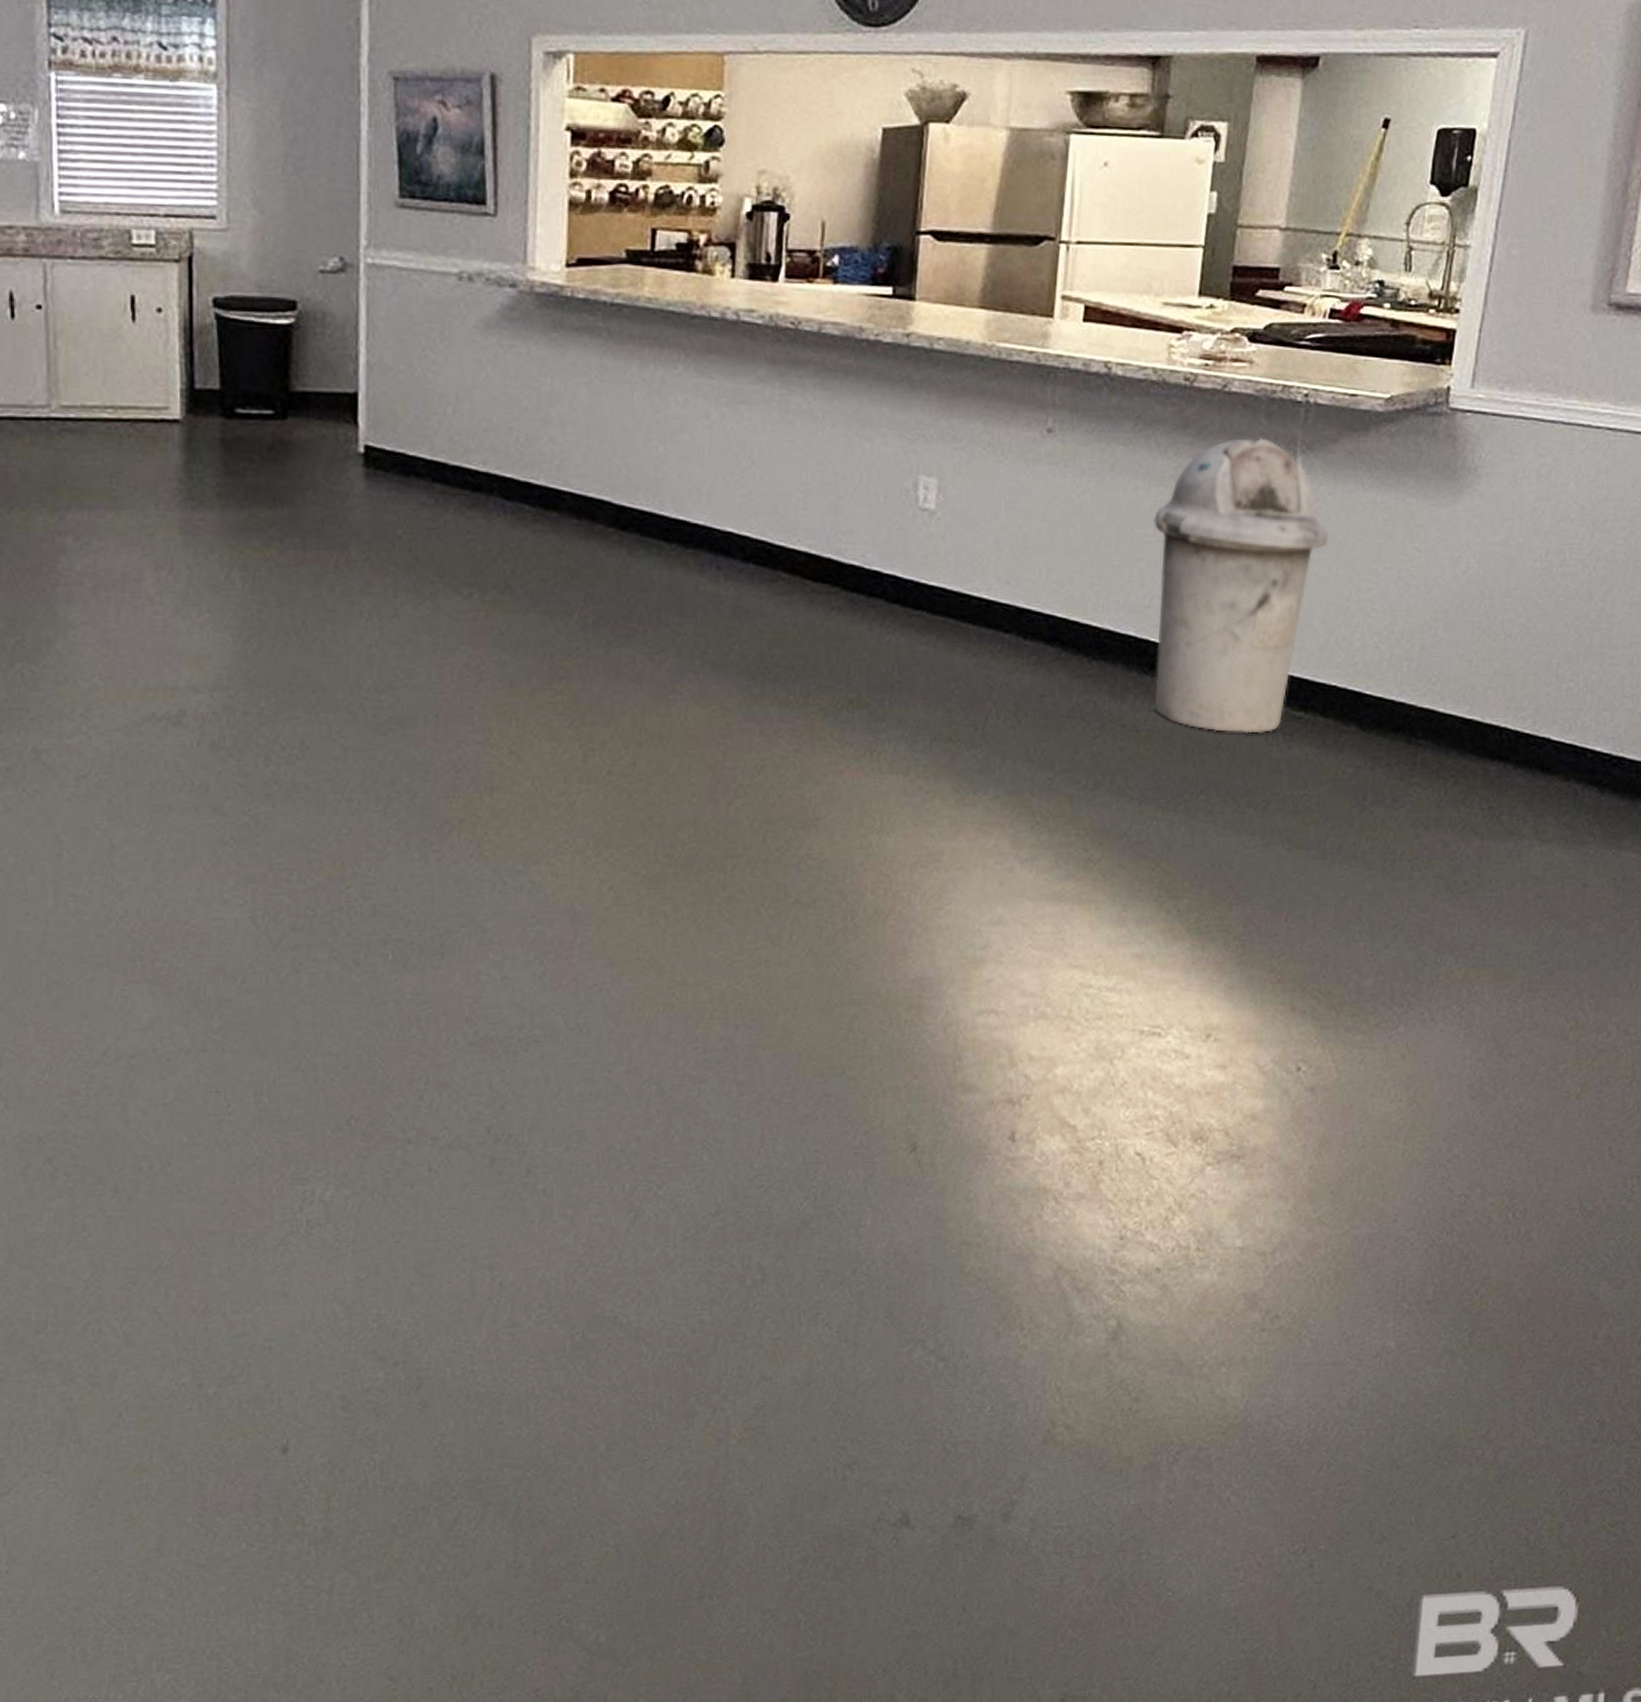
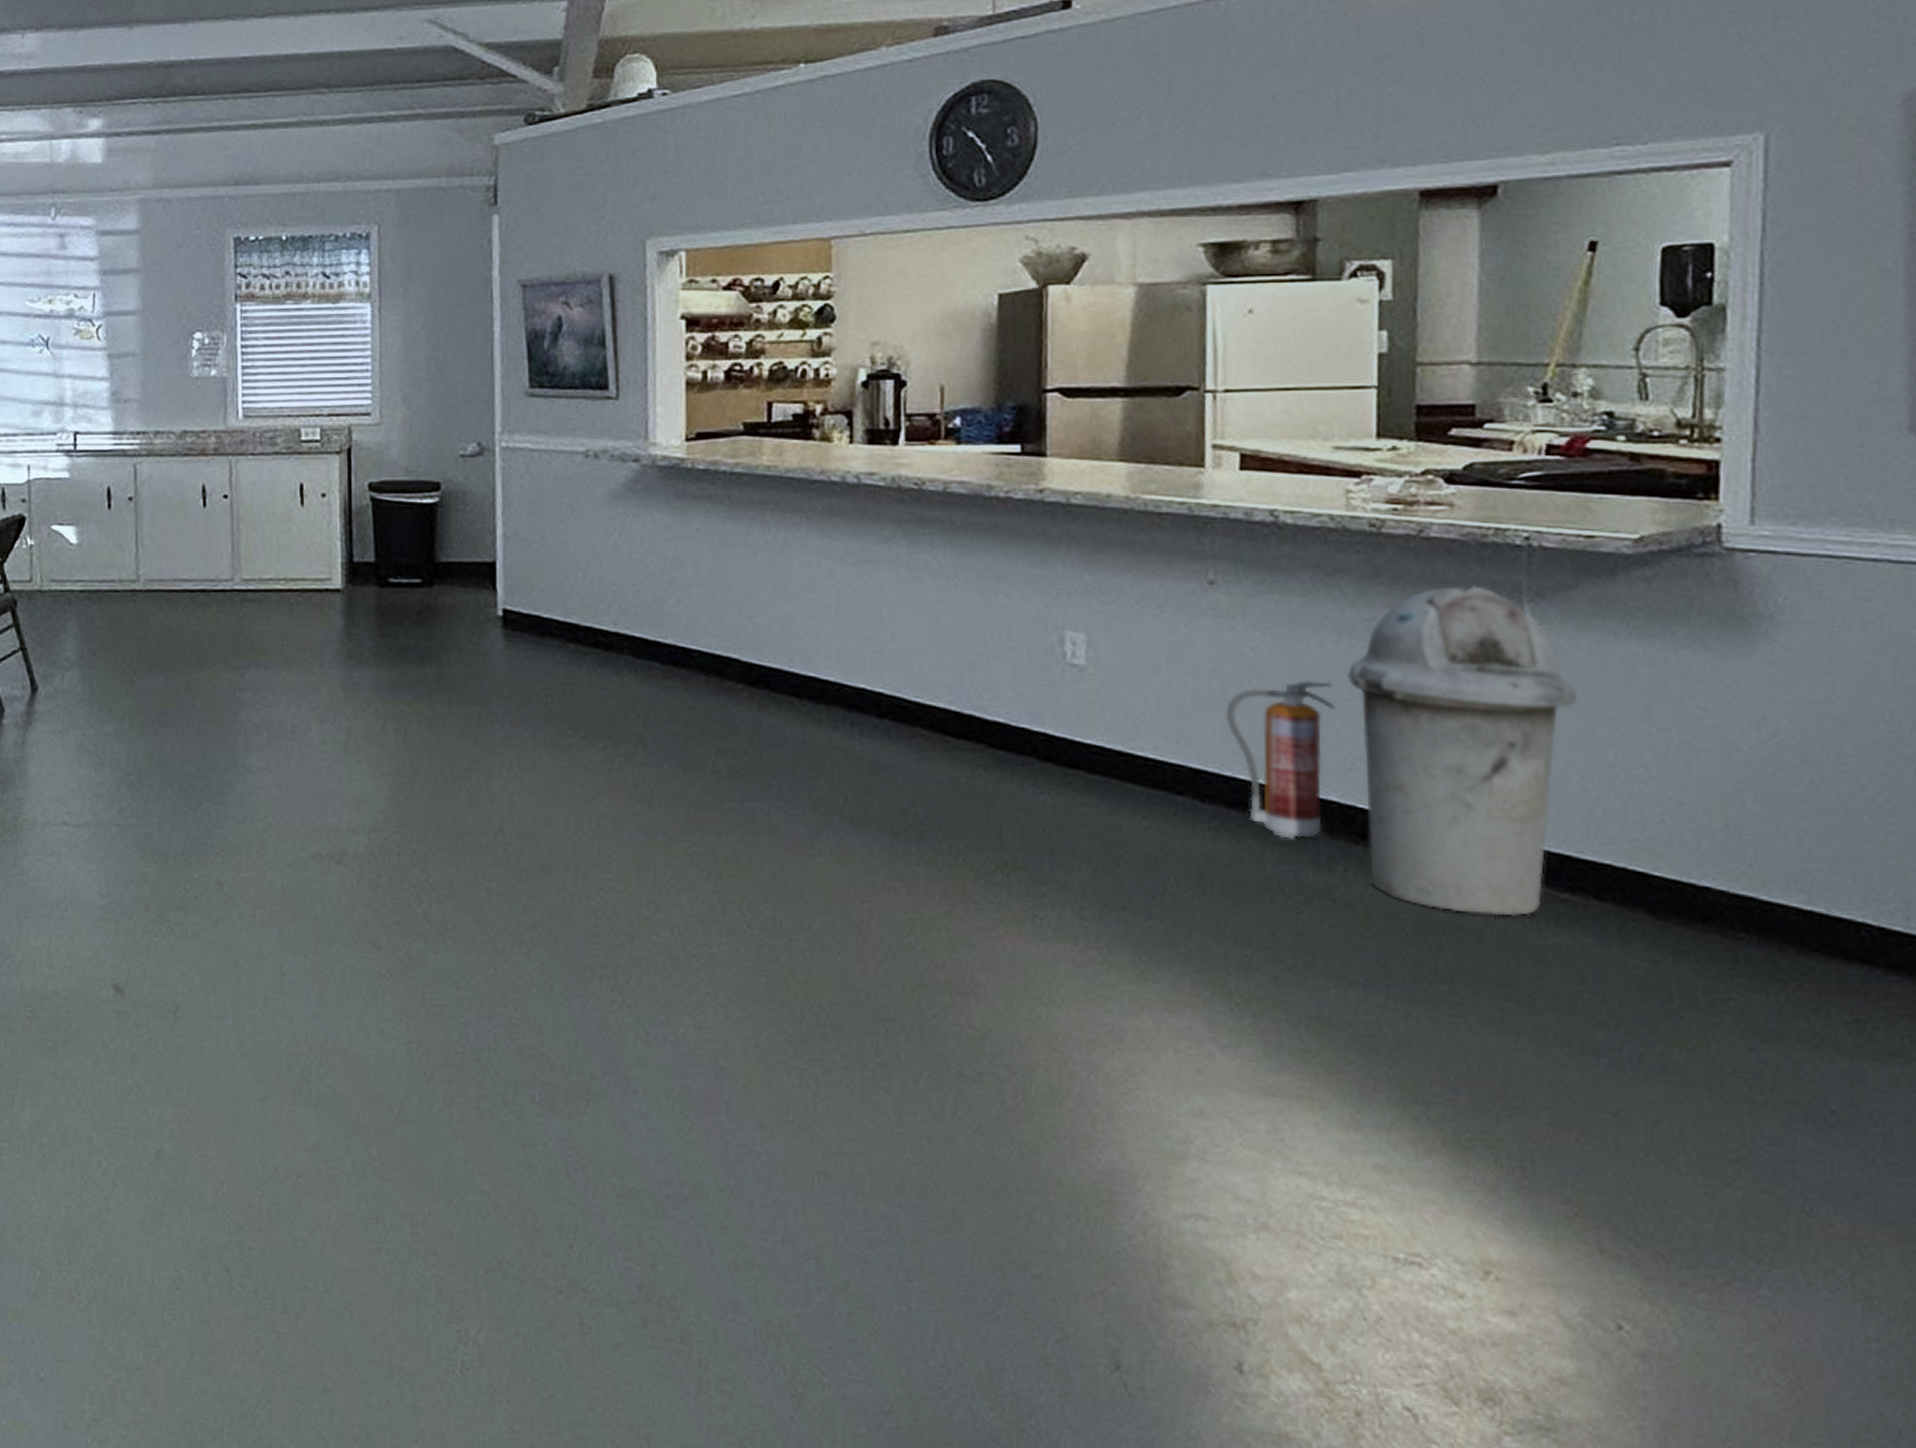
fire extinguisher: none [1051,523,1141,671] -> present [1225,679,1336,839]

